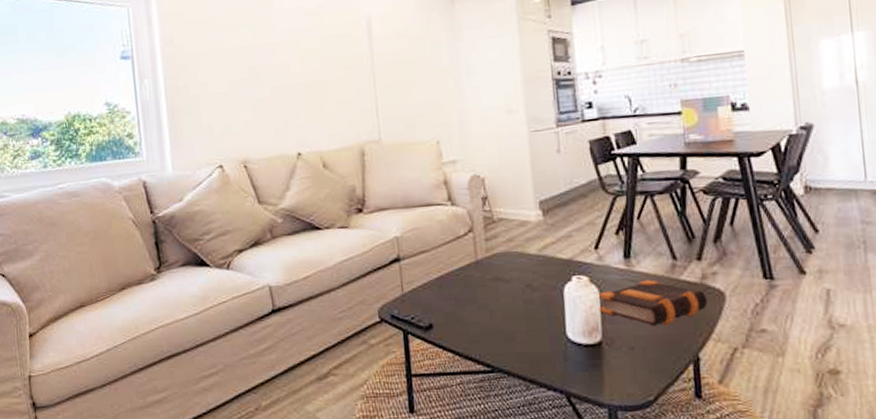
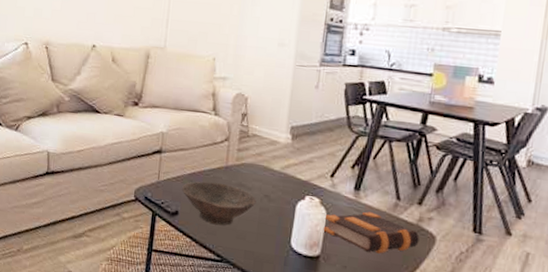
bowl: none [431,281,518,331] -> present [182,181,257,226]

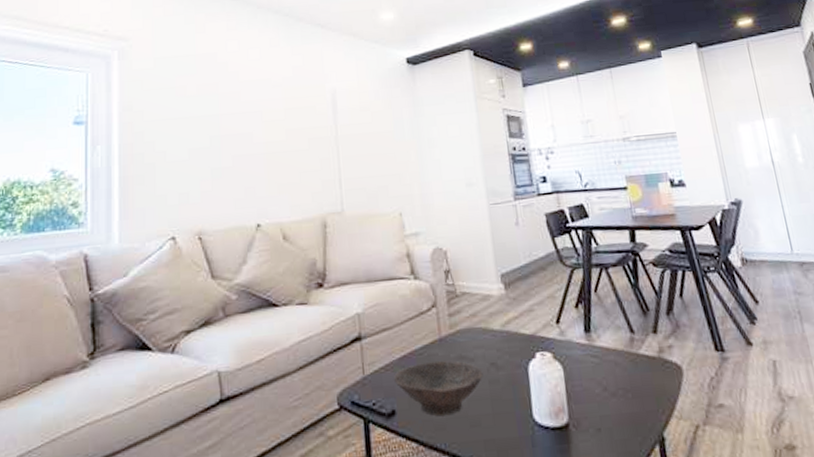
bible: present [323,212,419,254] -> none [562,354,667,404]

